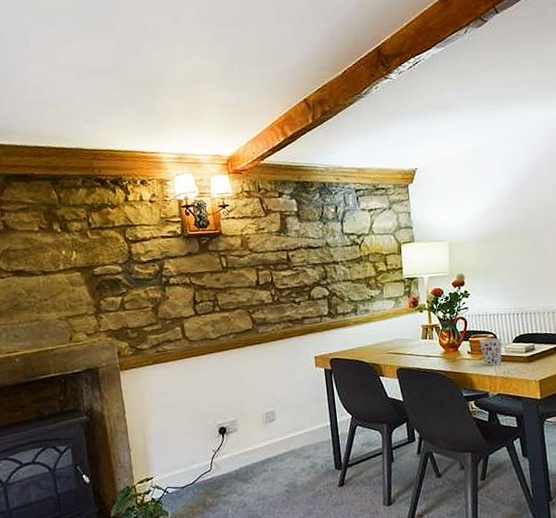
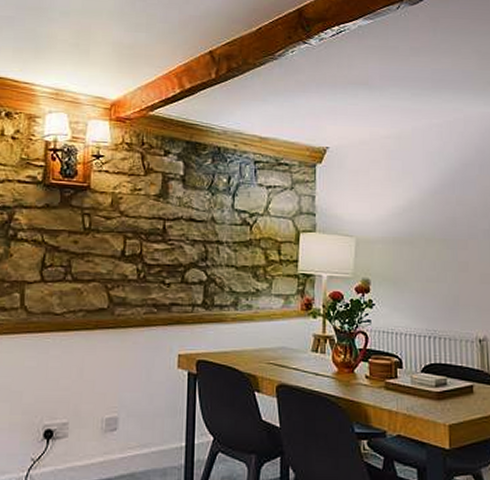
cup: present [479,337,502,366] -> none [380,362,409,398]

